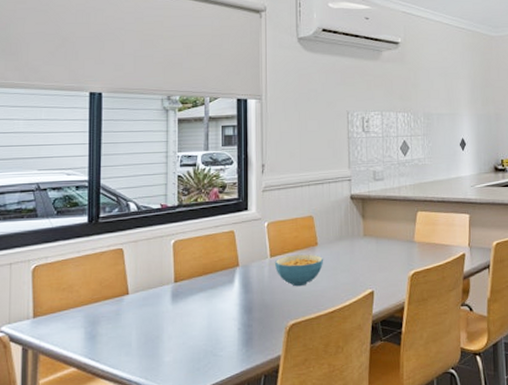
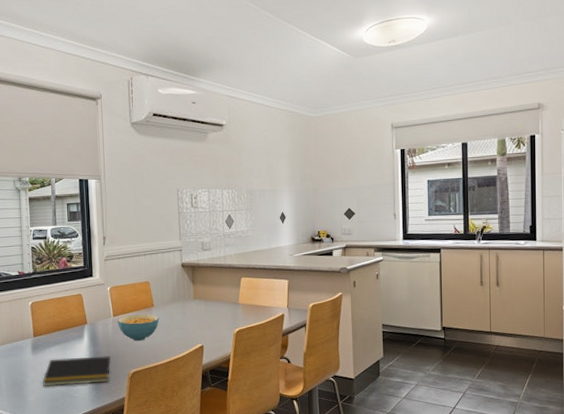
notepad: none [181,305,265,344] -> present [42,356,111,387]

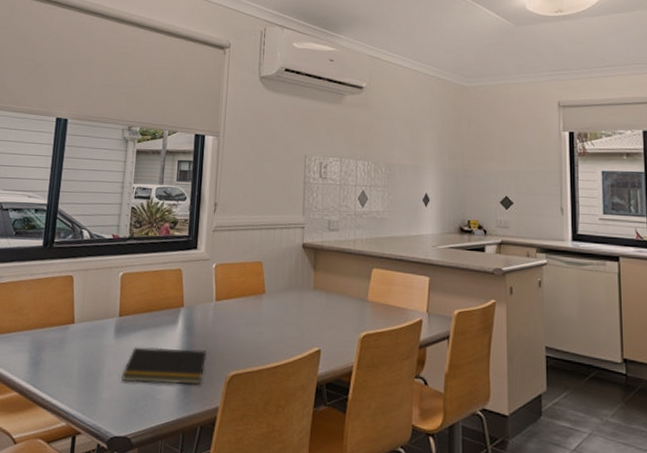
cereal bowl: present [117,314,160,341] -> none [219,301,271,336]

